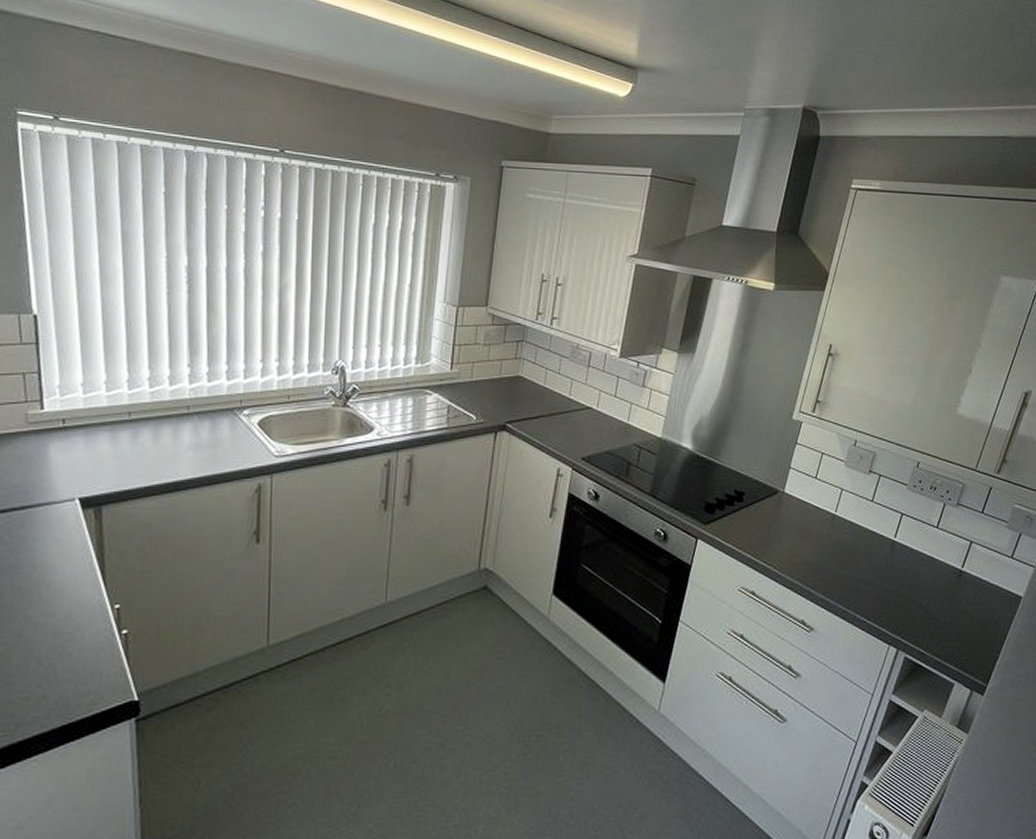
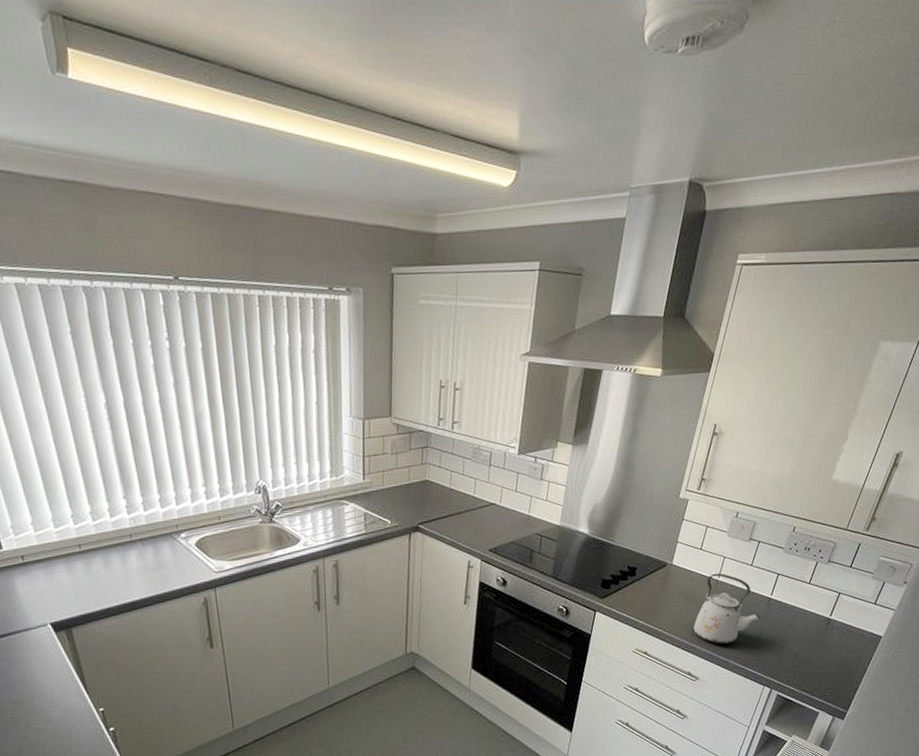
kettle: none [807,506,884,591] -> present [693,573,761,645]

